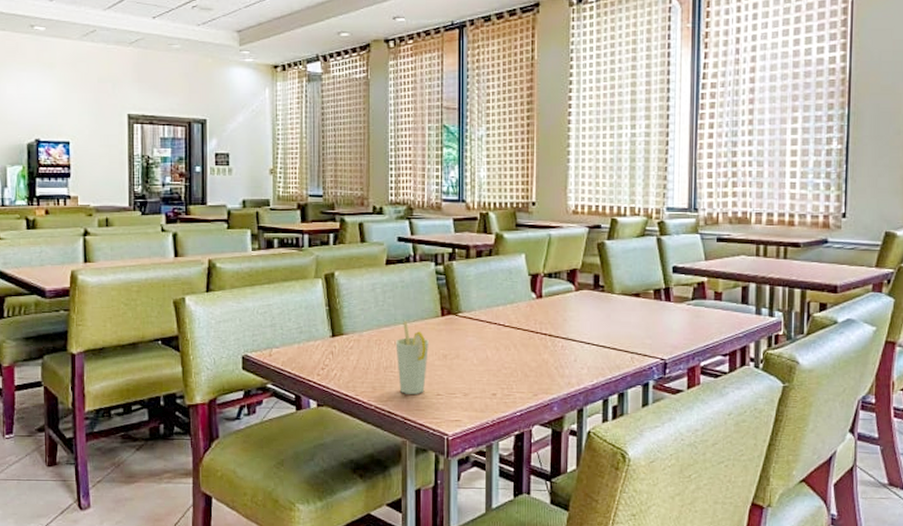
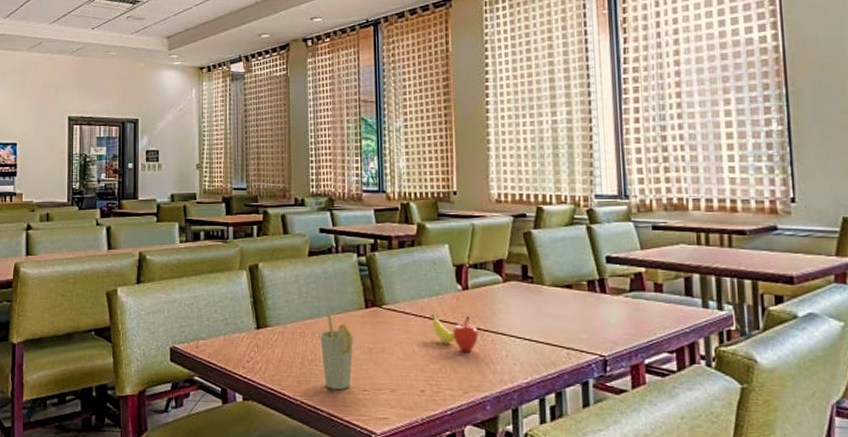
fruit: none [506,320,549,358] -> present [431,313,478,353]

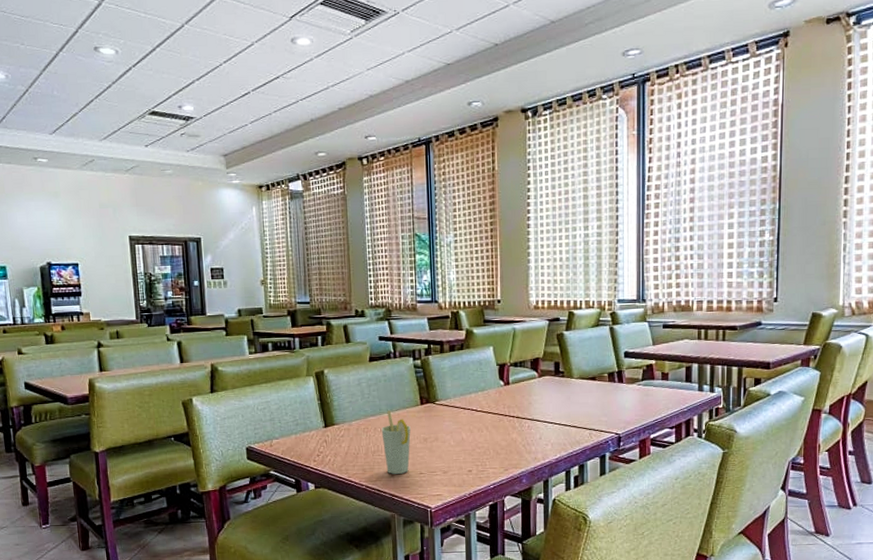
fruit: present [431,313,478,353] -> none [478,406,517,437]

